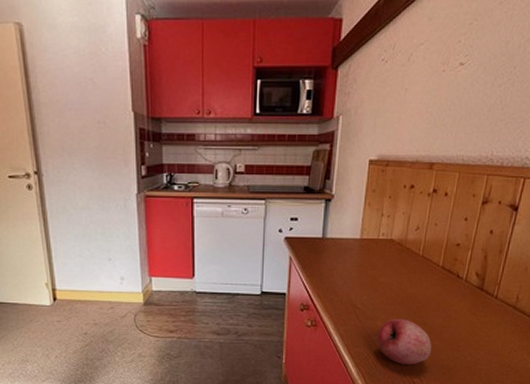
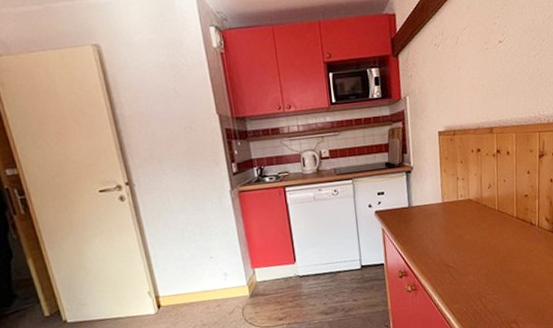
fruit: present [377,318,432,365] -> none [472,269,522,313]

